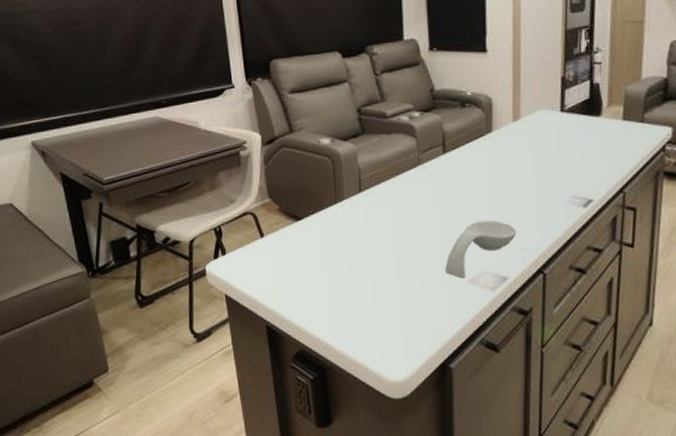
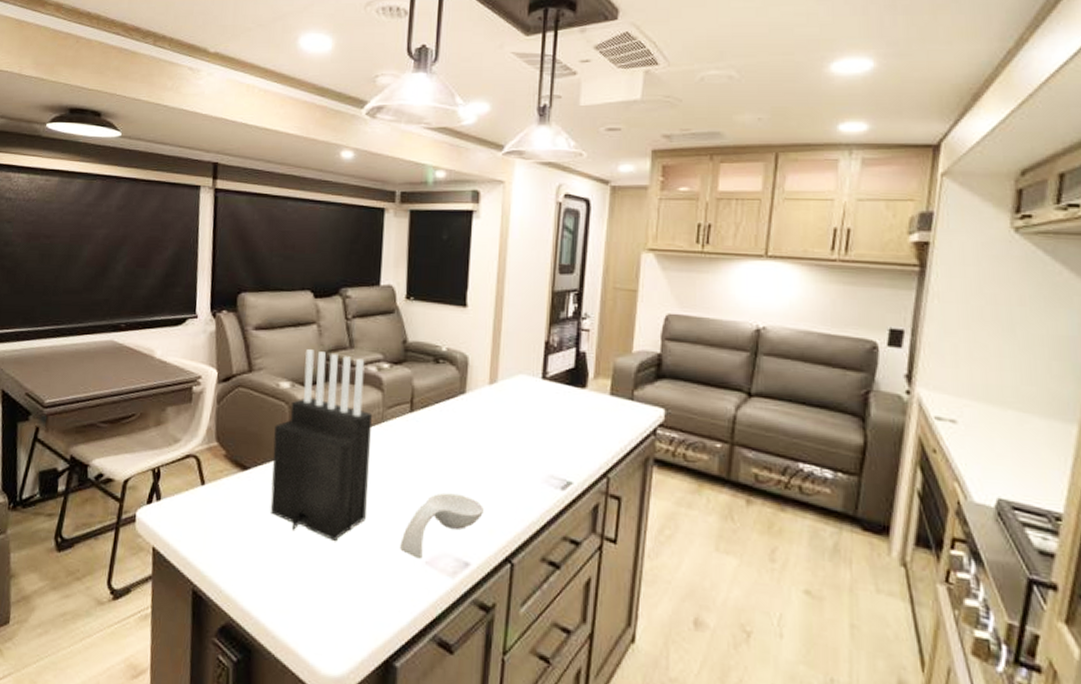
knife block: none [321,106,412,272] -> present [270,349,372,541]

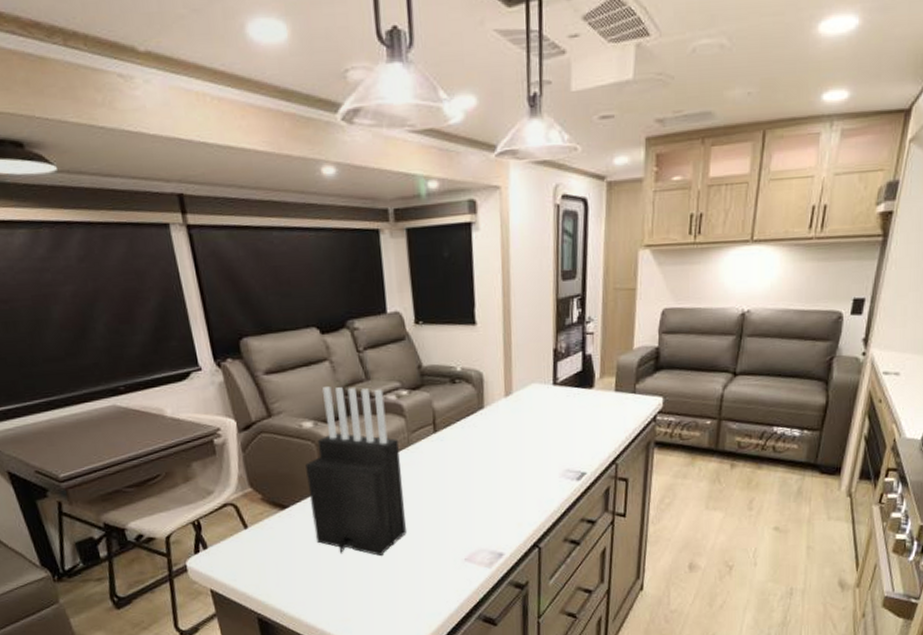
spoon rest: present [400,492,484,559] -> none [440,498,511,558]

